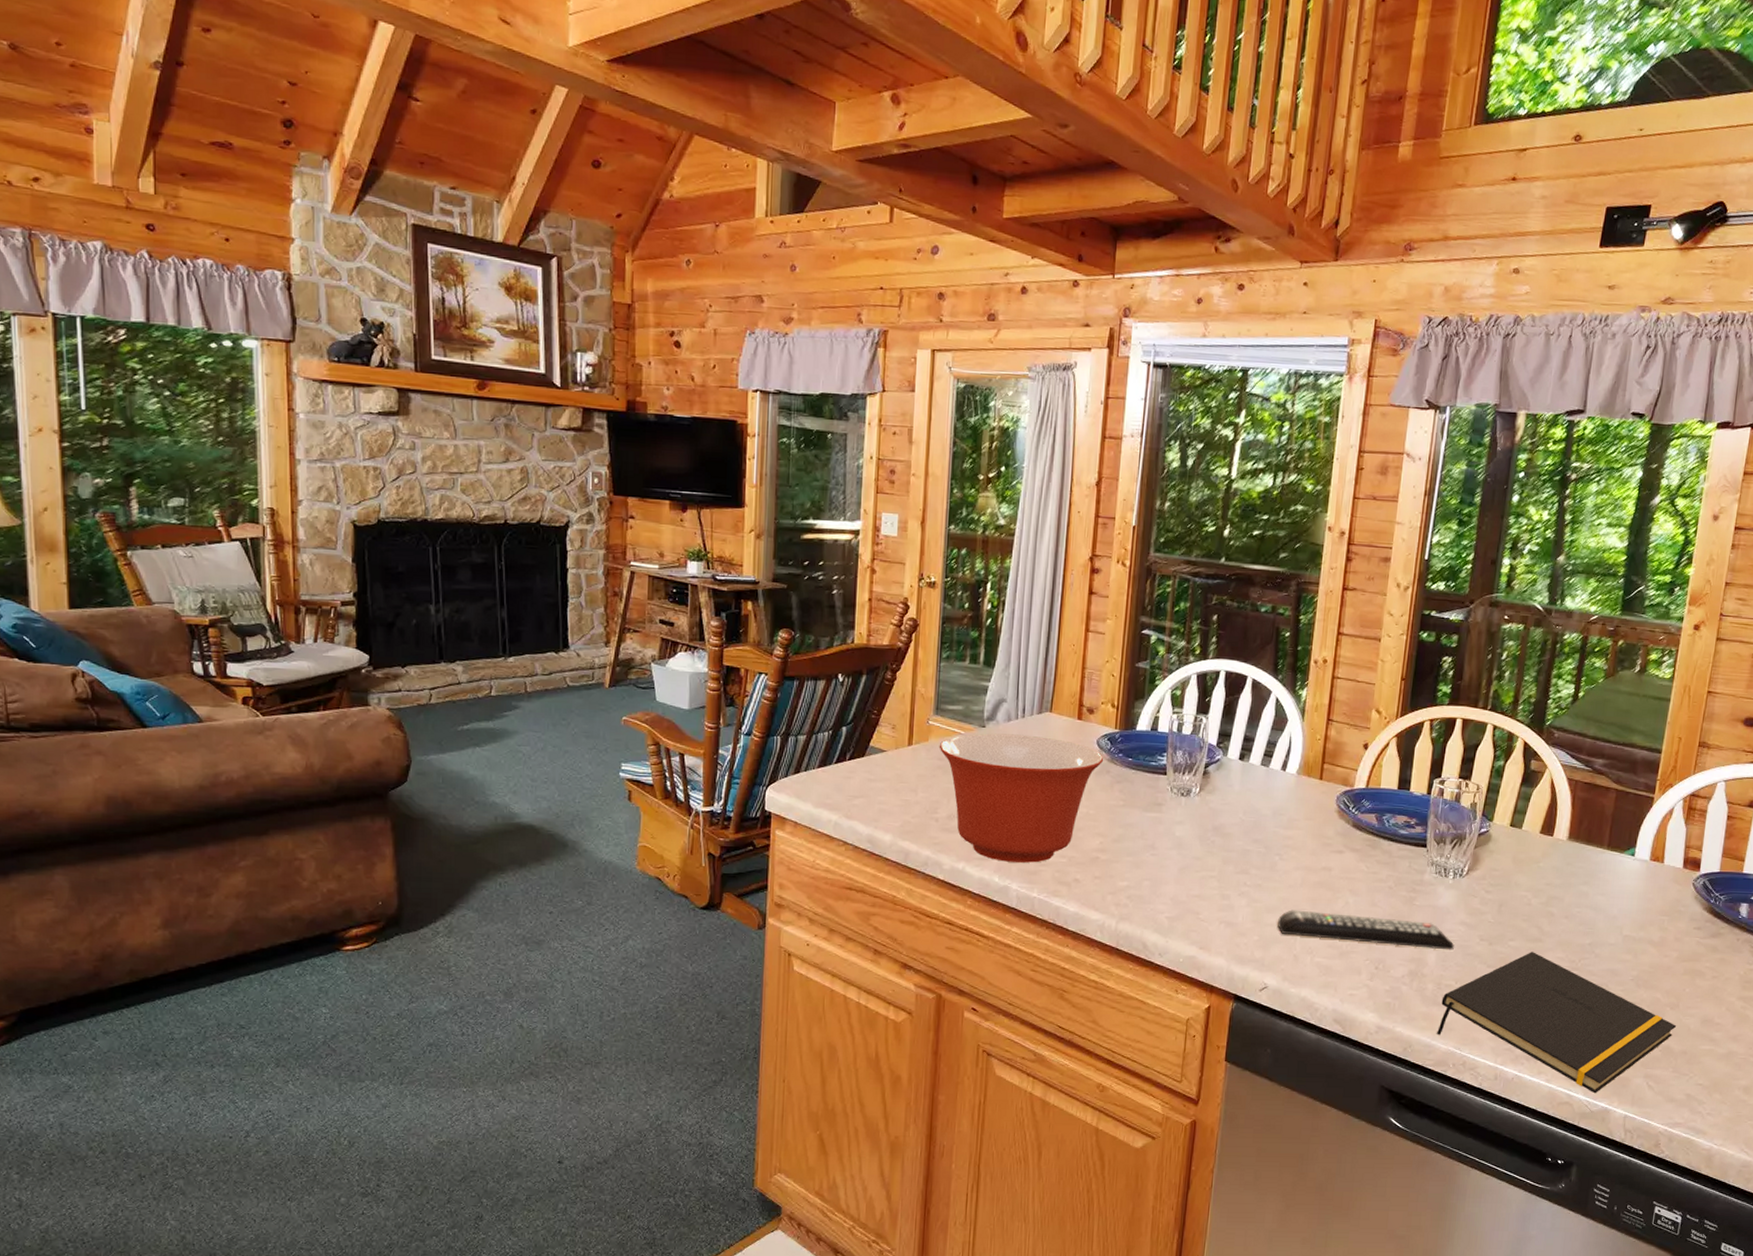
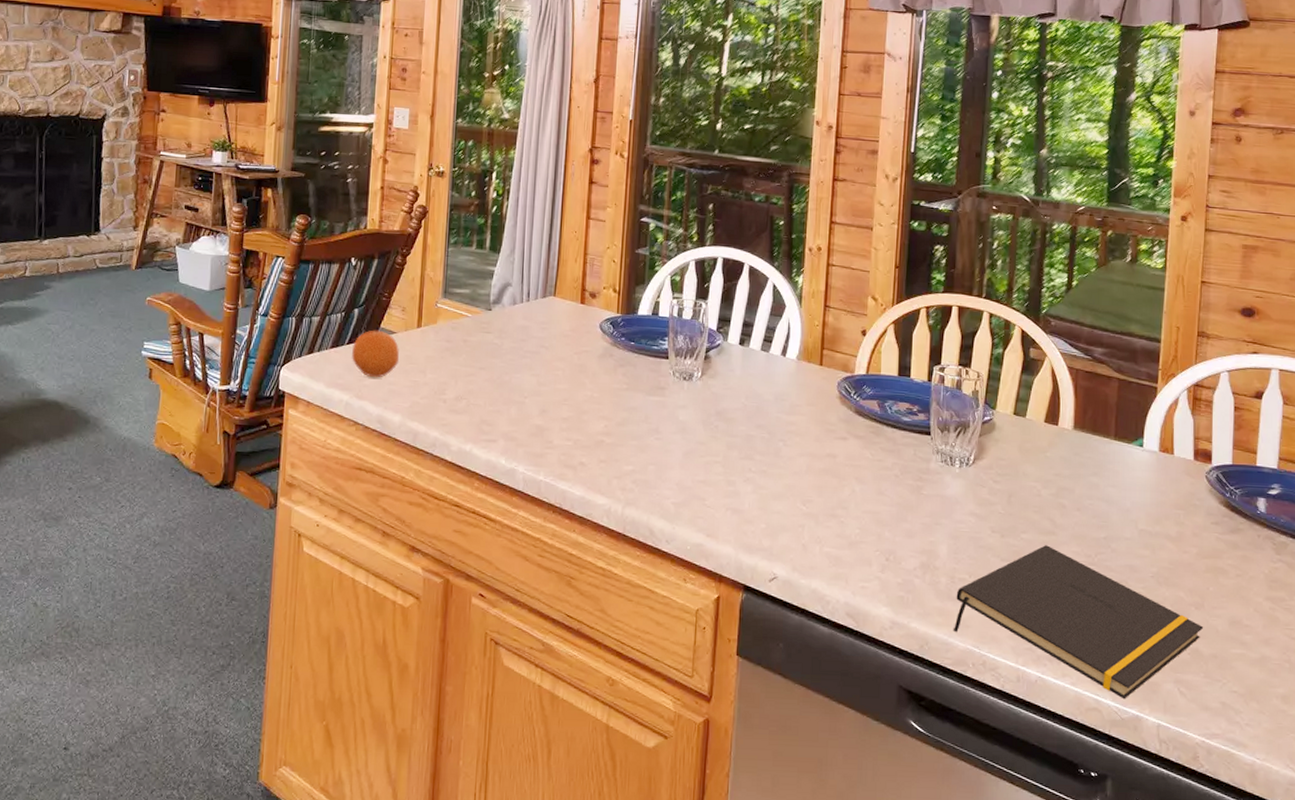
fruit: none [840,748,889,798] -> present [352,330,399,378]
mixing bowl: present [939,733,1104,863] -> none [447,316,607,446]
remote control: present [1278,910,1454,950] -> none [785,497,965,542]

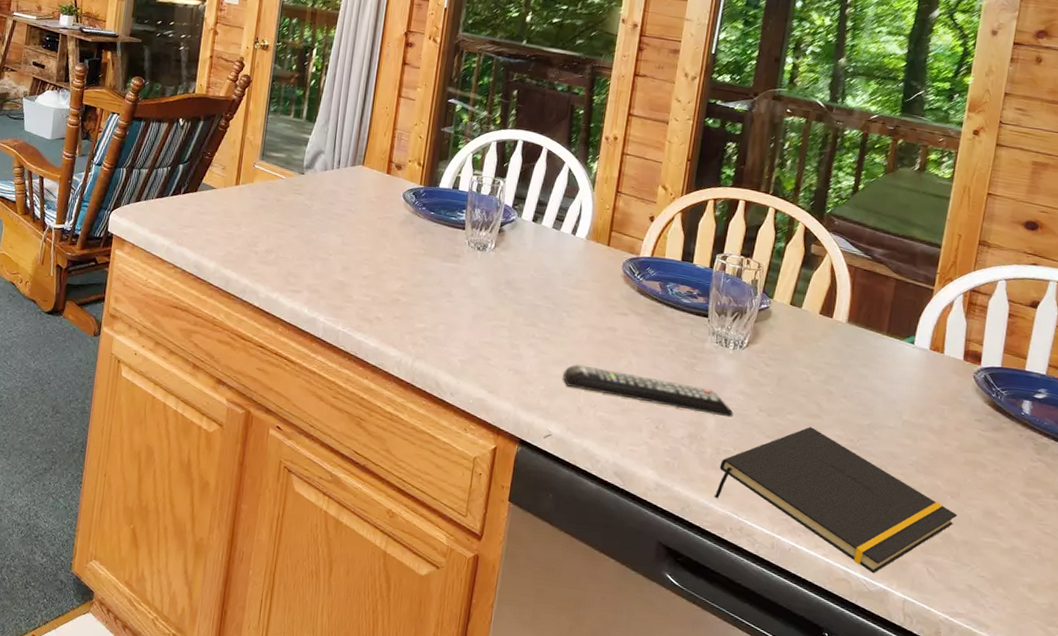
fruit: present [352,330,399,378] -> none [175,184,218,228]
remote control: none [785,497,965,542] -> present [563,364,733,418]

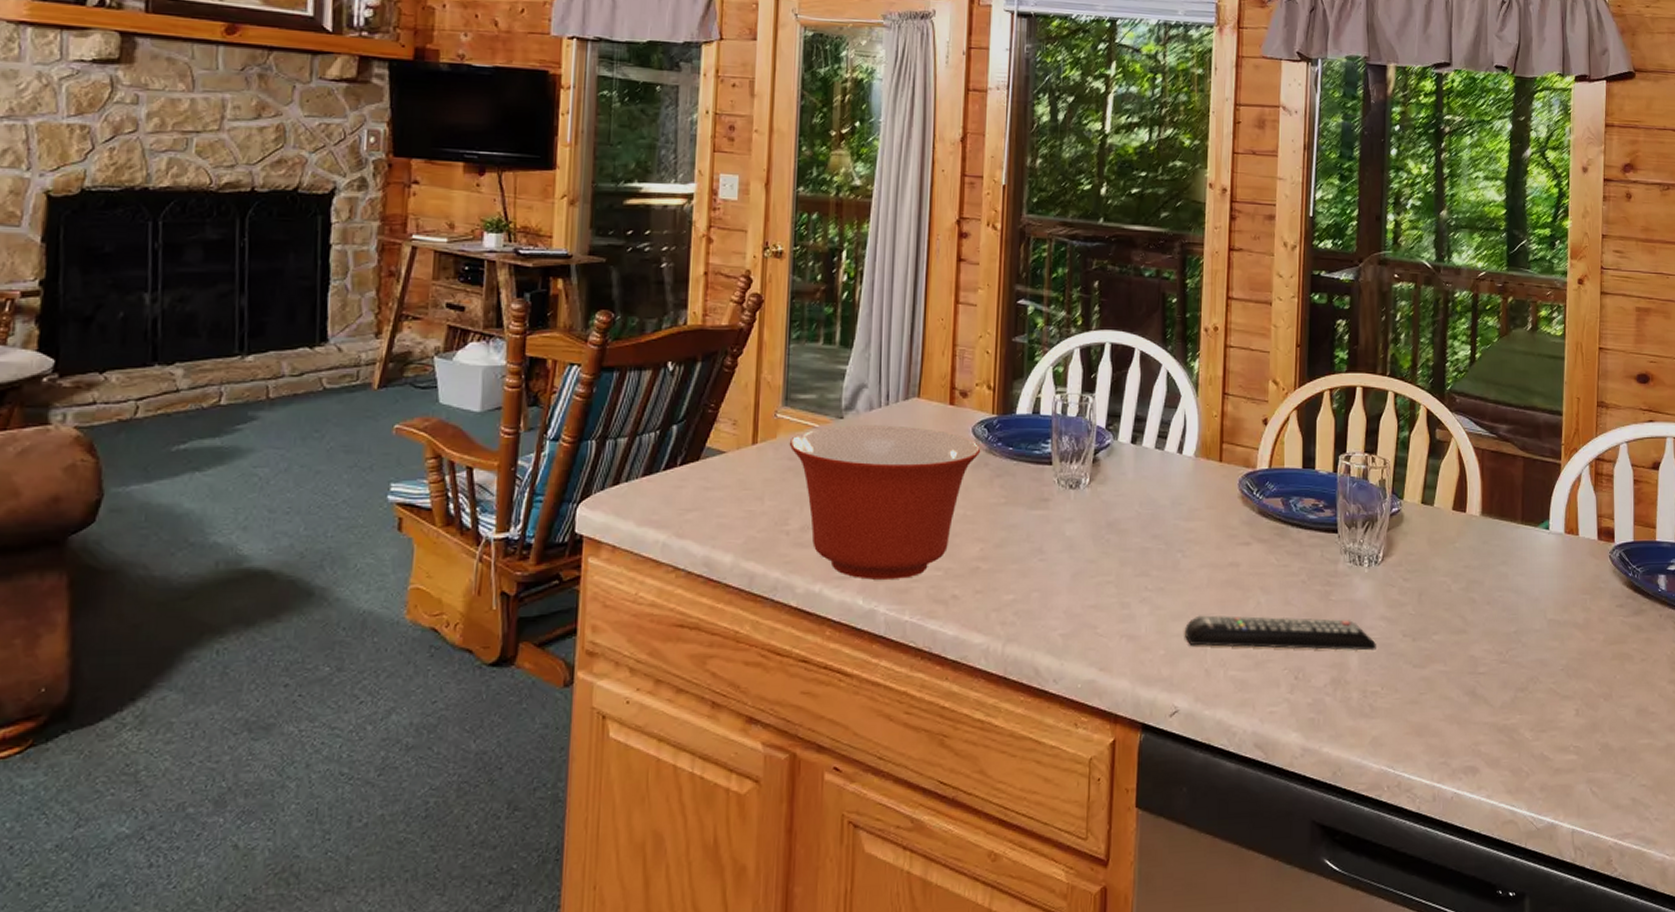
mixing bowl: none [262,179,409,299] -> present [789,425,981,580]
notepad: present [714,427,958,574] -> none [1366,645,1613,807]

